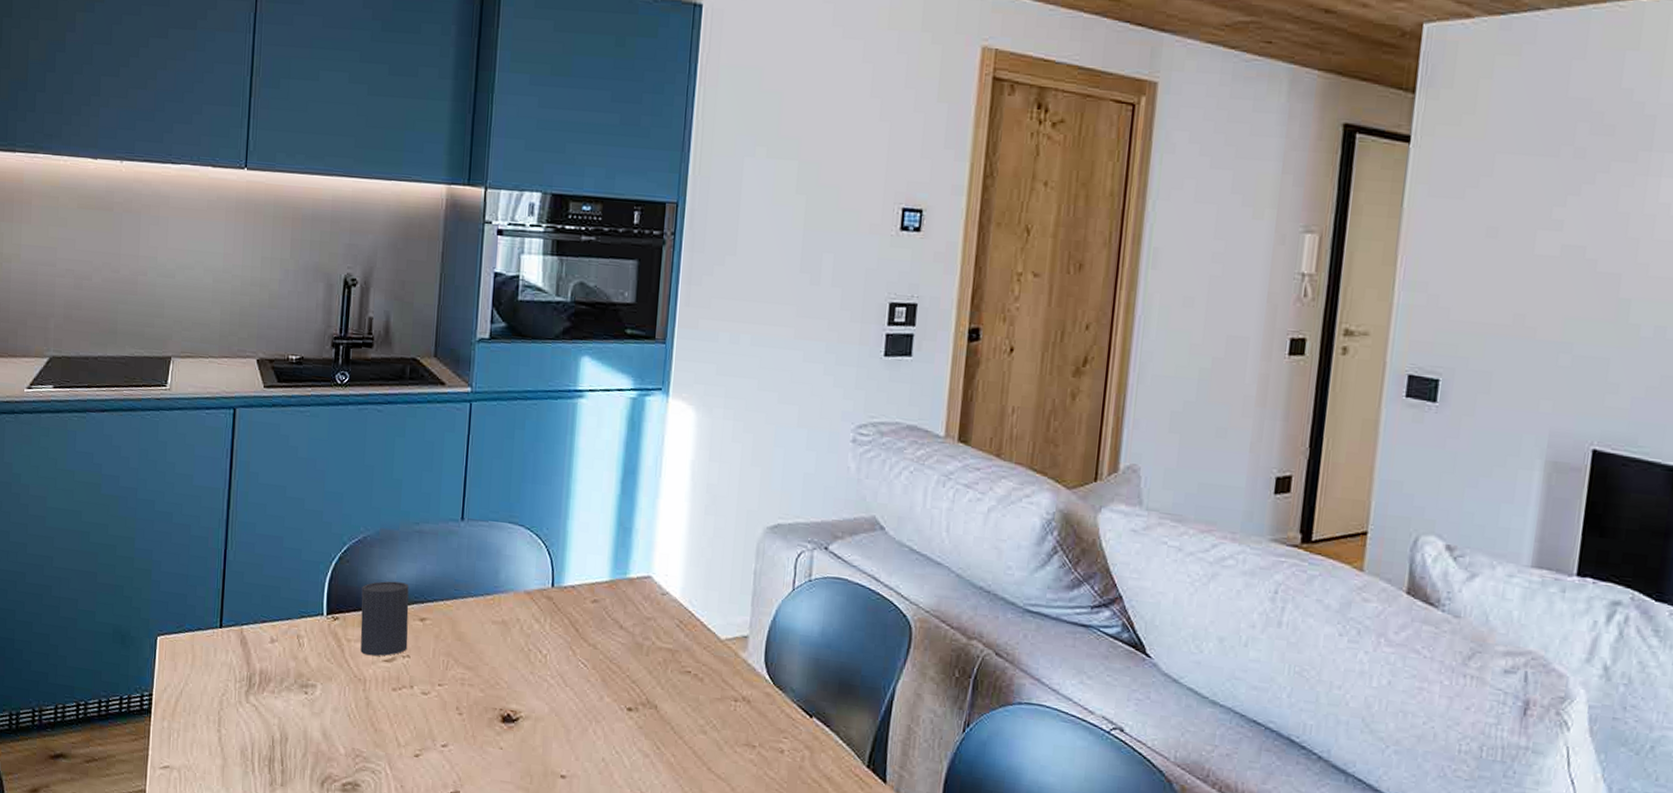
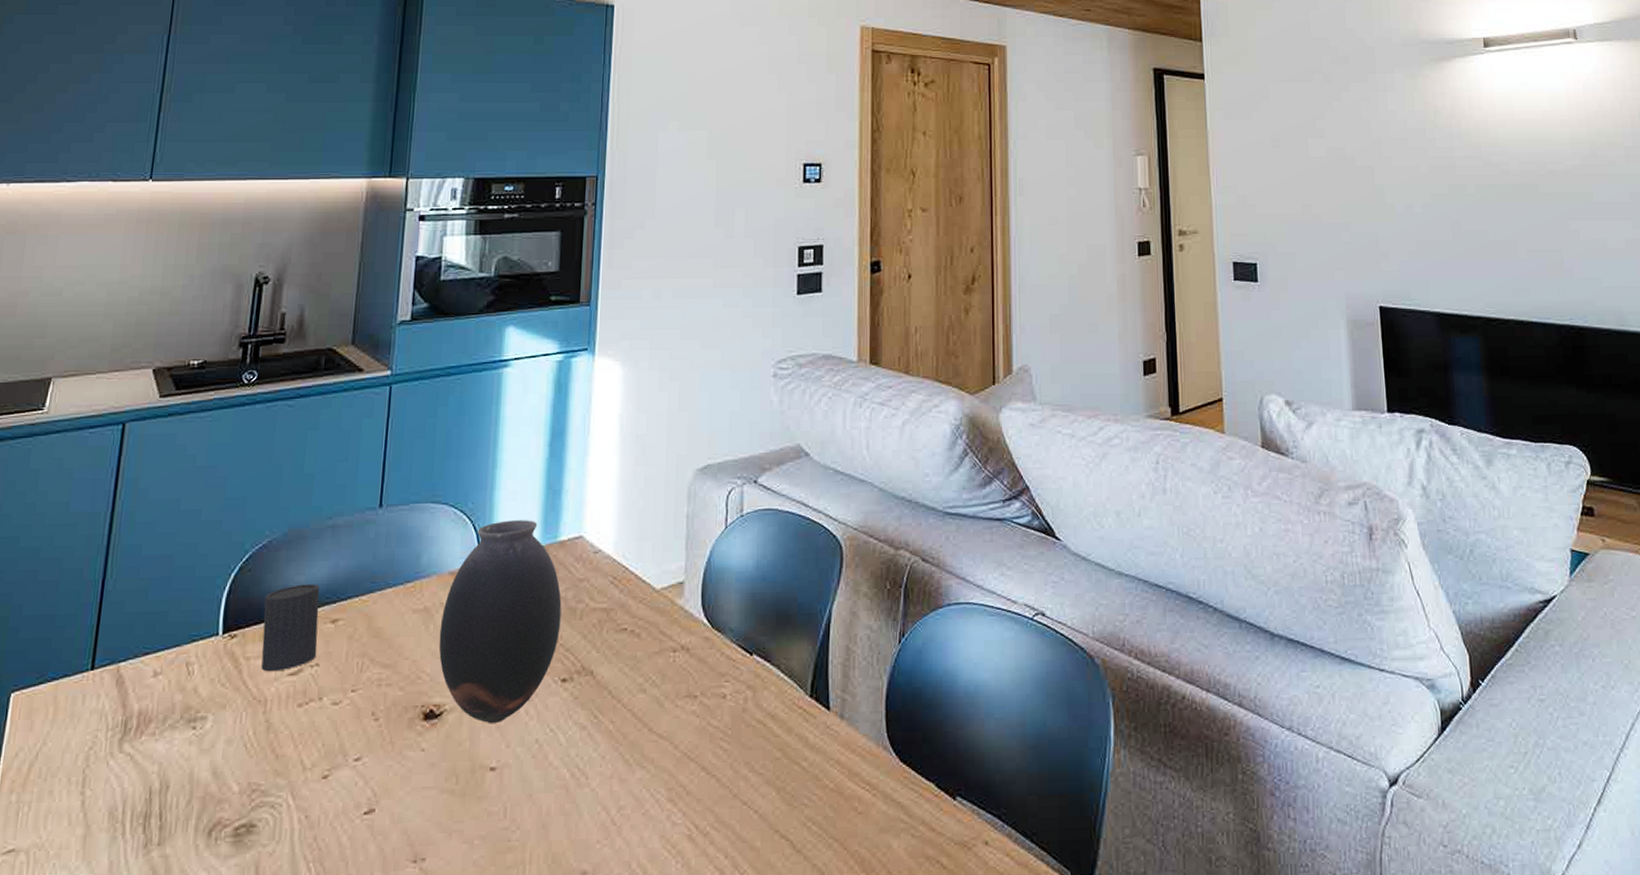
vase: none [515,550,630,737] -> present [438,520,562,723]

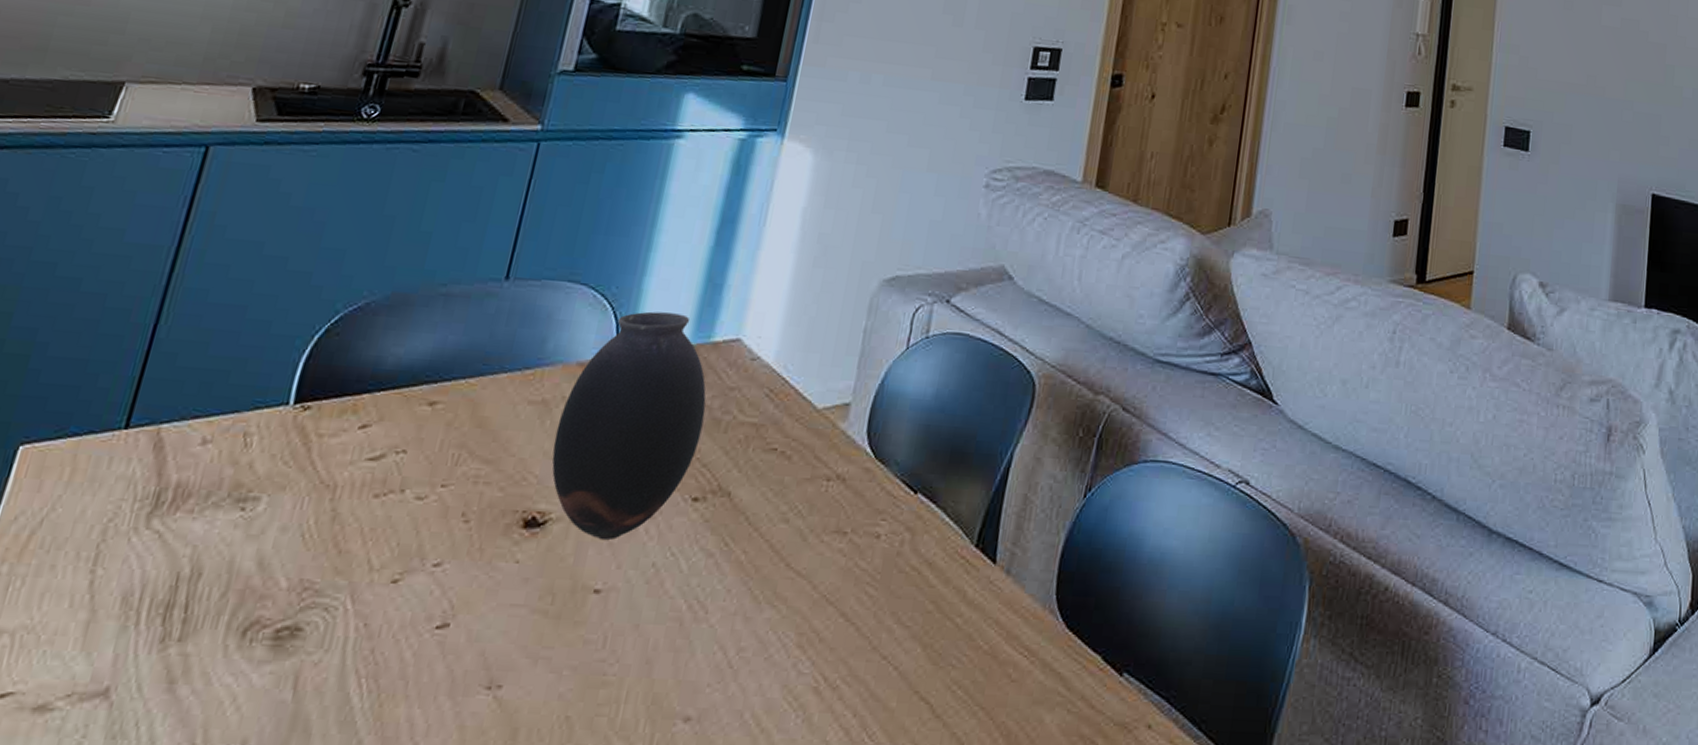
cup: present [261,584,320,672] -> none [335,357,421,454]

